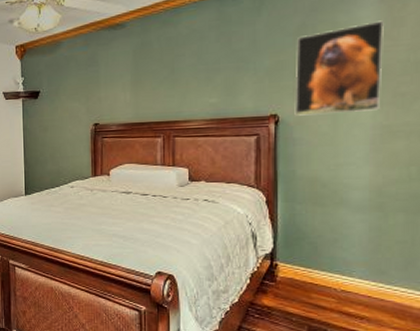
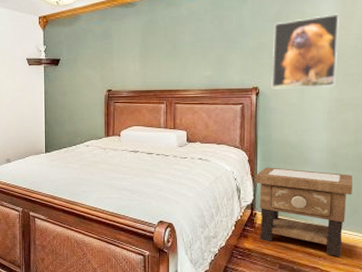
side table: none [276,209,407,320] -> present [256,167,353,258]

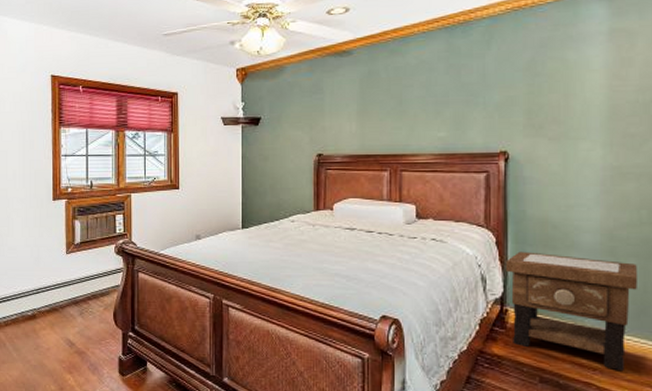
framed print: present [271,14,340,89] -> none [524,60,614,154]

